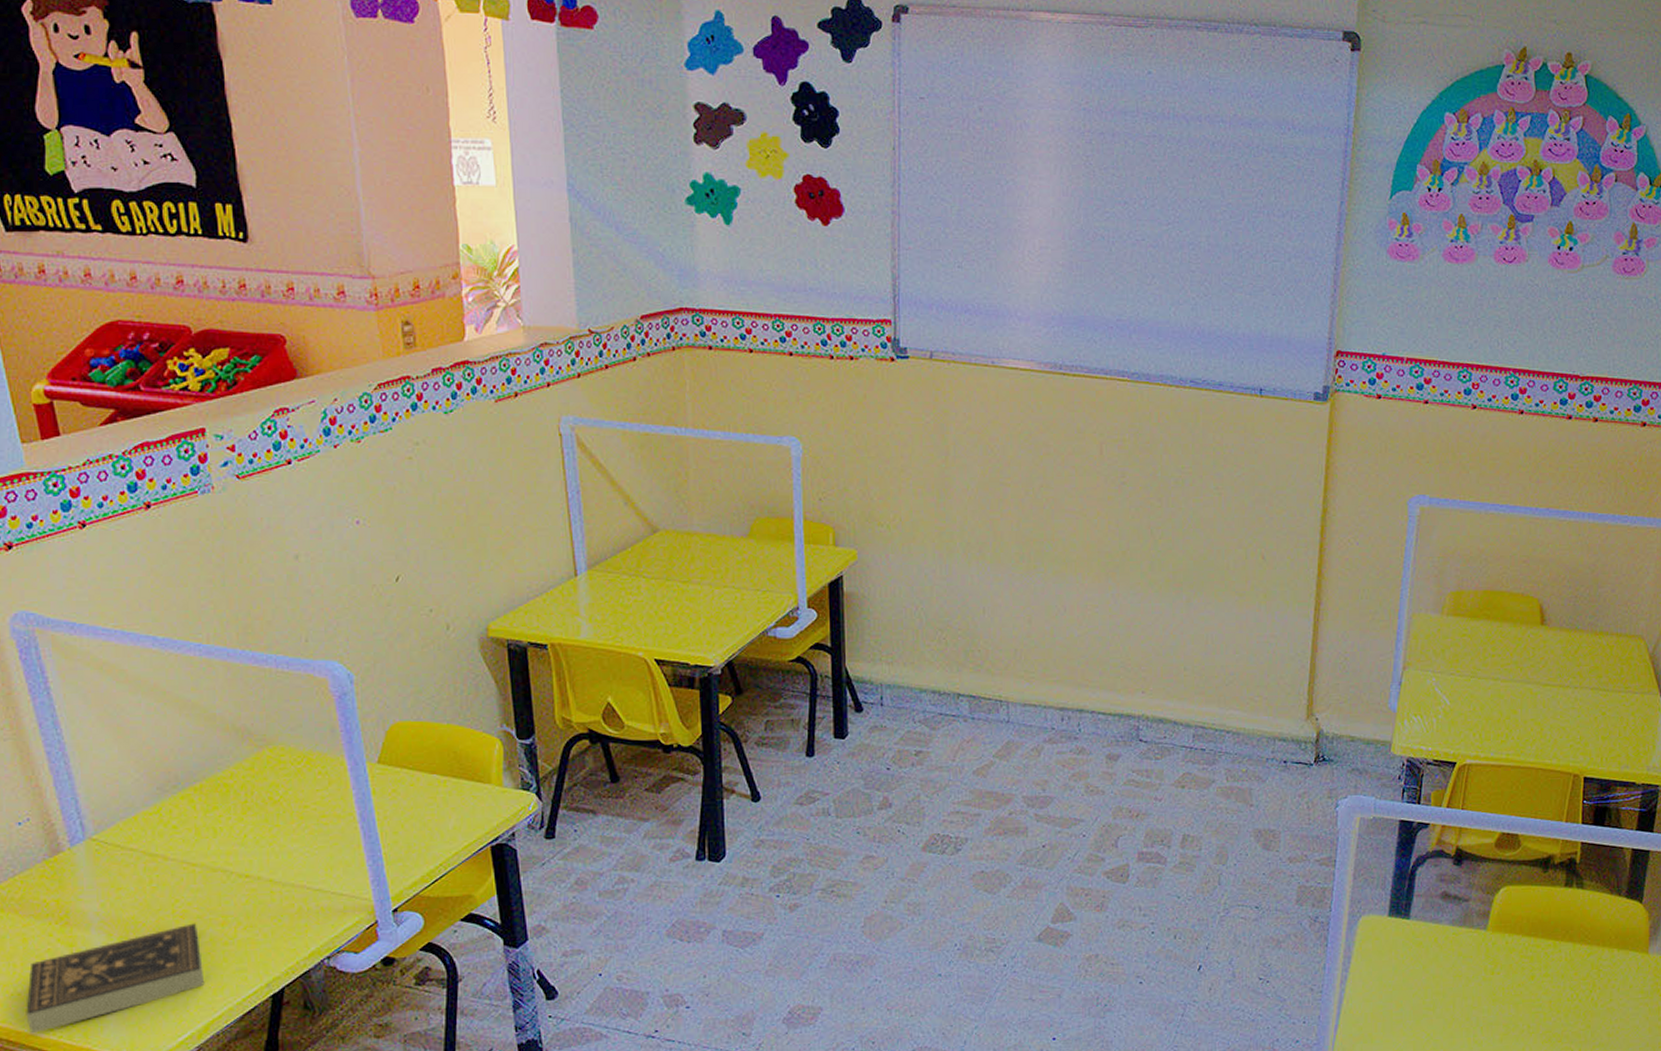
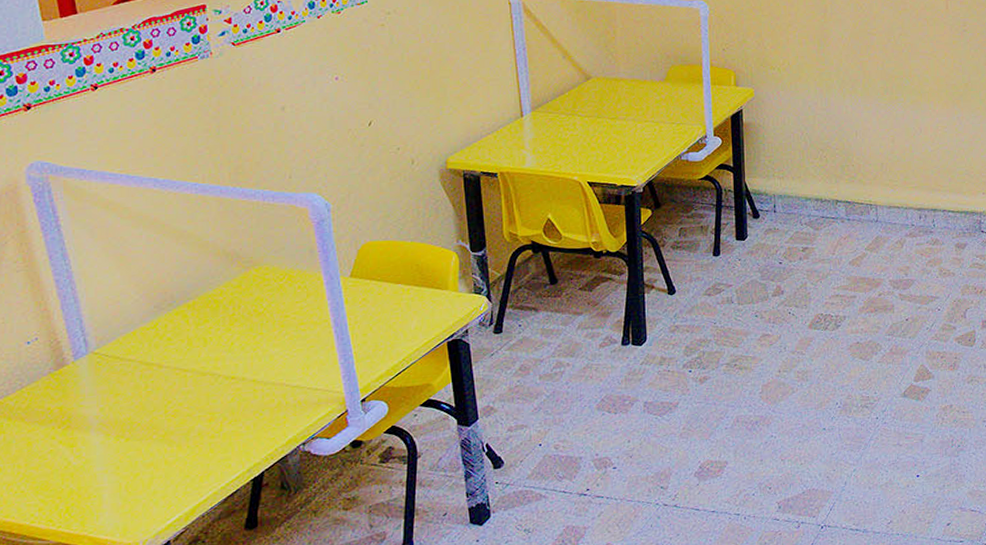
book: present [26,923,205,1034] -> none [28,421,193,526]

